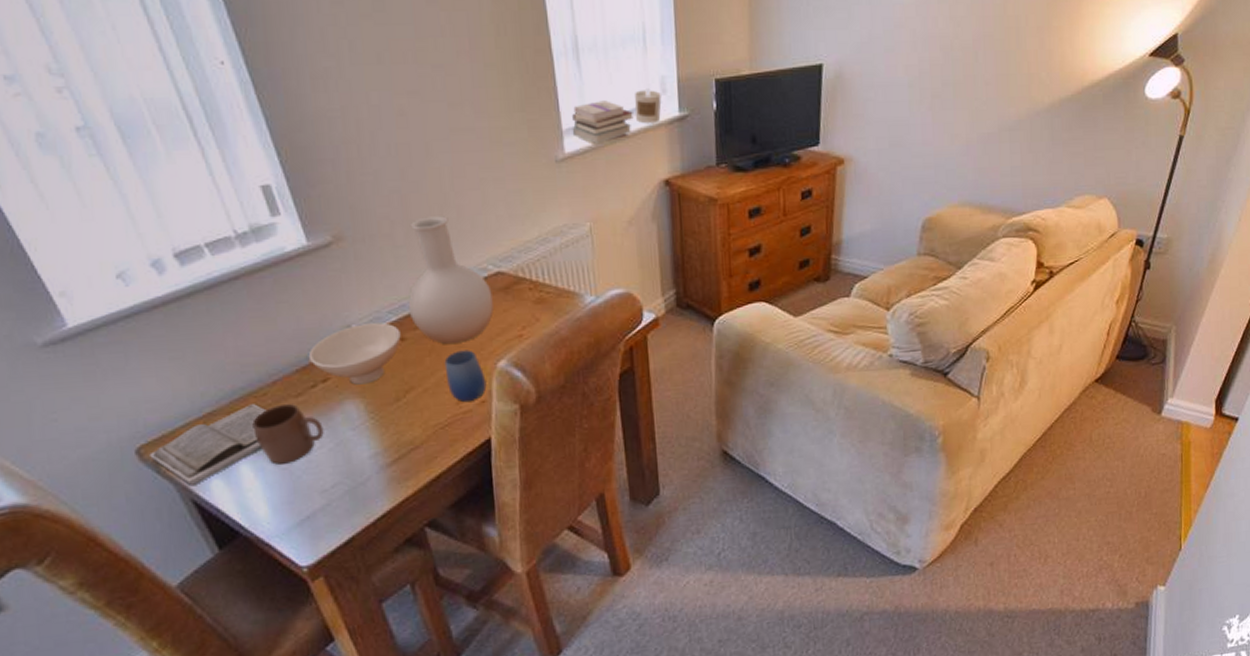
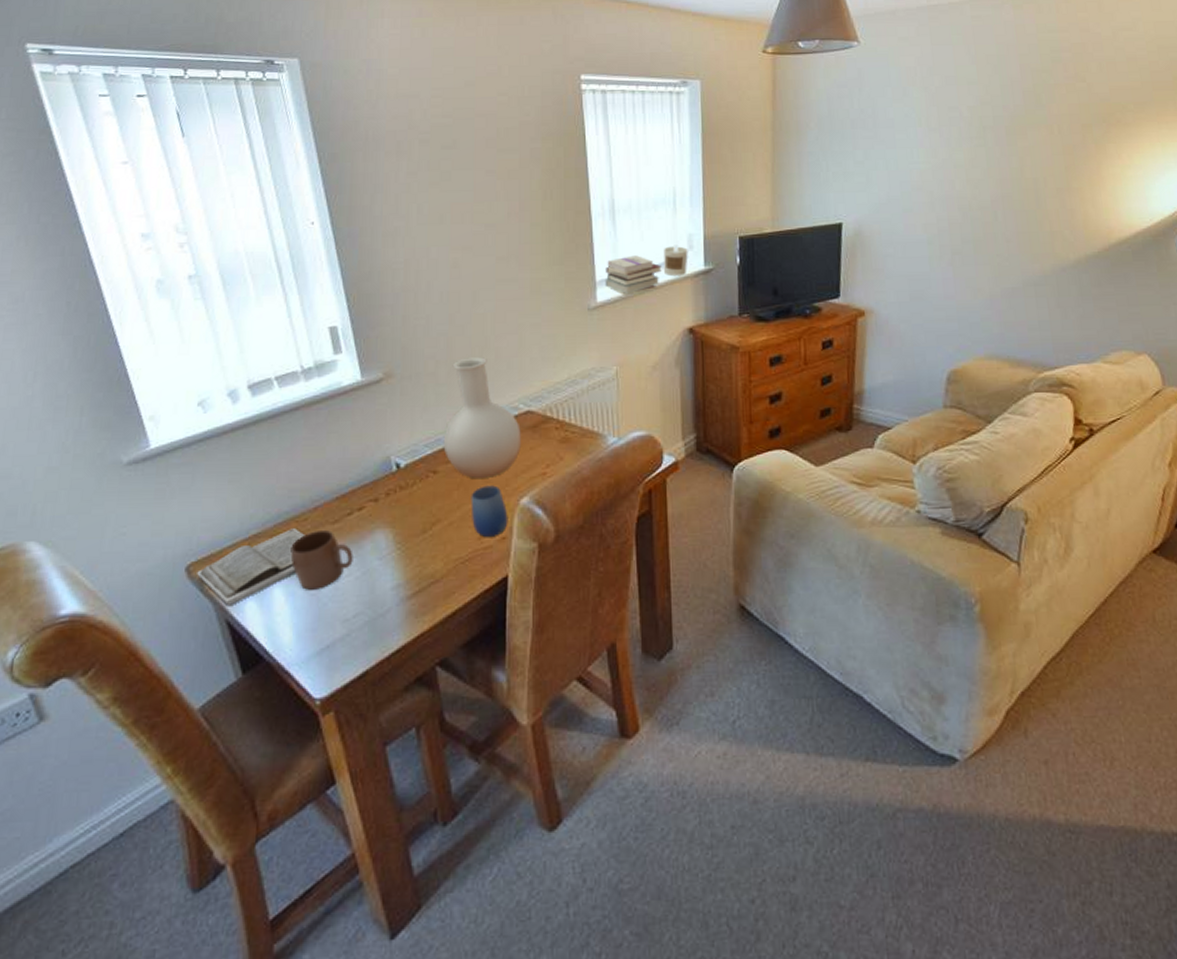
bowl: present [308,322,401,385] -> none [348,455,434,515]

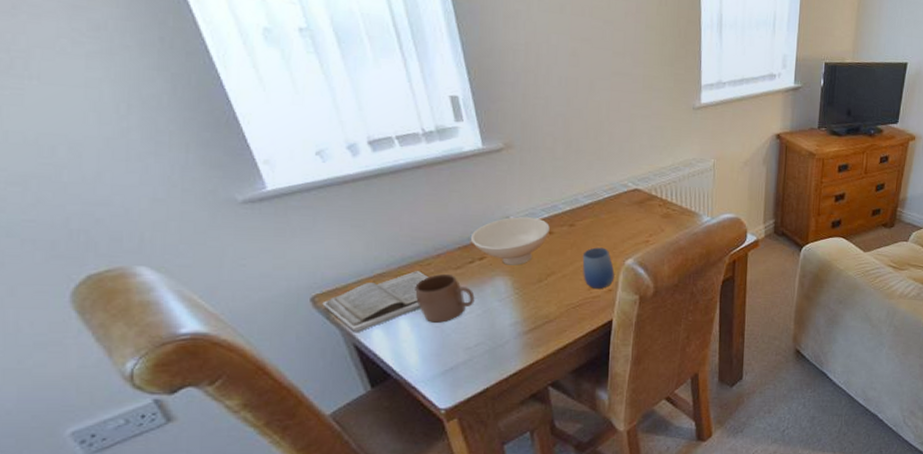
bowl: none [348,455,434,515] -> present [470,217,550,265]
vase: present [443,357,521,478] -> none [559,138,629,241]
books: present [605,255,662,296] -> none [709,66,759,101]
candle: present [663,245,688,277] -> none [759,62,782,90]

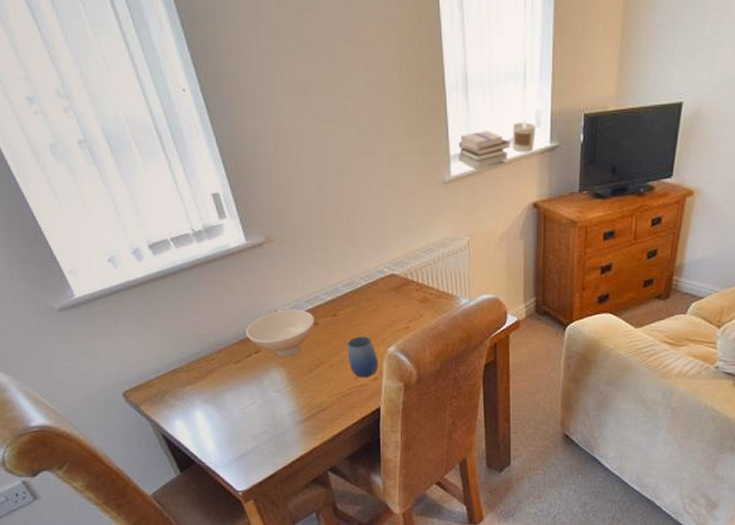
book: present [322,271,429,333] -> none [132,366,215,424]
mug: present [415,273,475,323] -> none [204,367,256,413]
books: none [709,66,759,101] -> present [458,131,510,171]
candle: none [759,62,782,90] -> present [512,121,536,153]

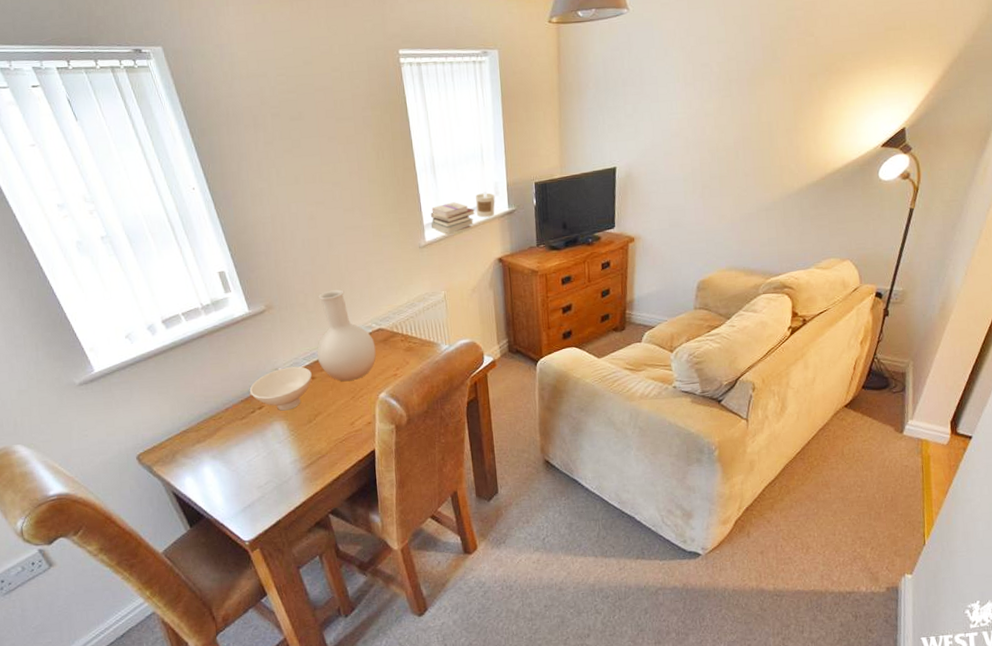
vase: none [321,225,387,330] -> present [317,289,376,381]
cup: present [347,336,379,377] -> none [342,385,372,423]

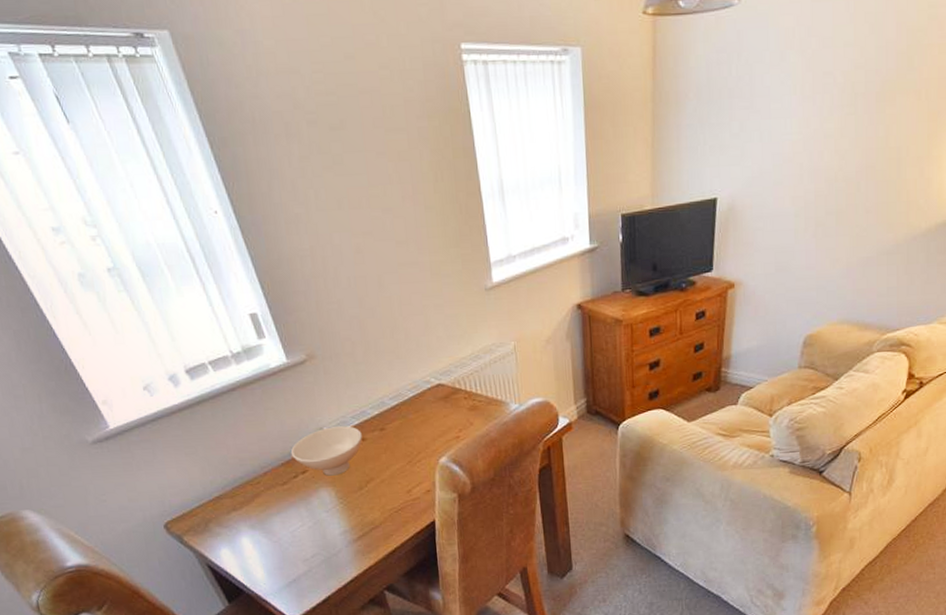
vase: present [317,289,376,381] -> none [367,337,436,443]
books: present [430,202,475,236] -> none [498,236,551,276]
candle: present [476,192,495,218] -> none [551,224,575,256]

